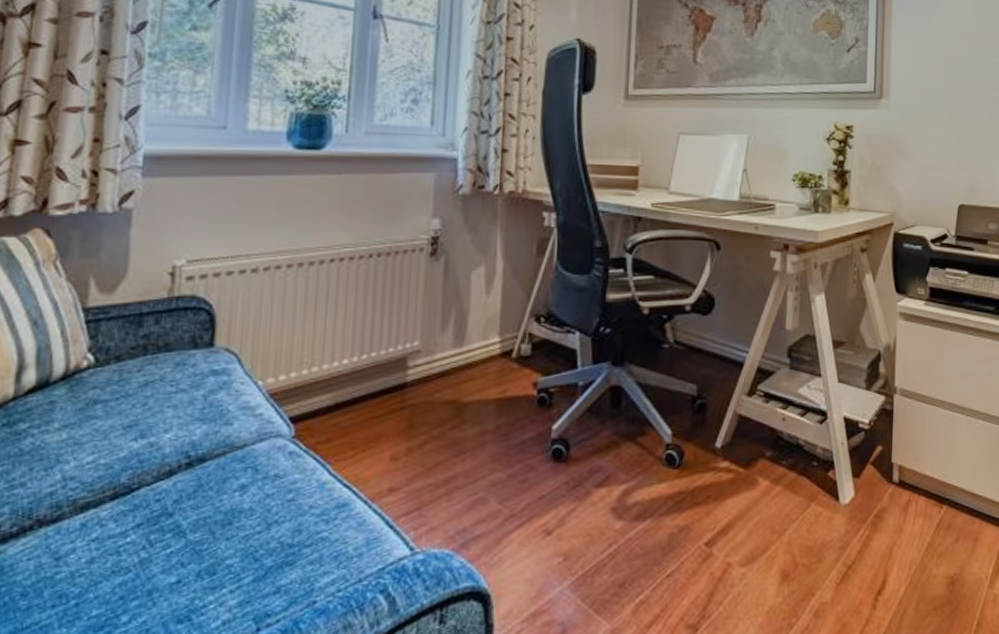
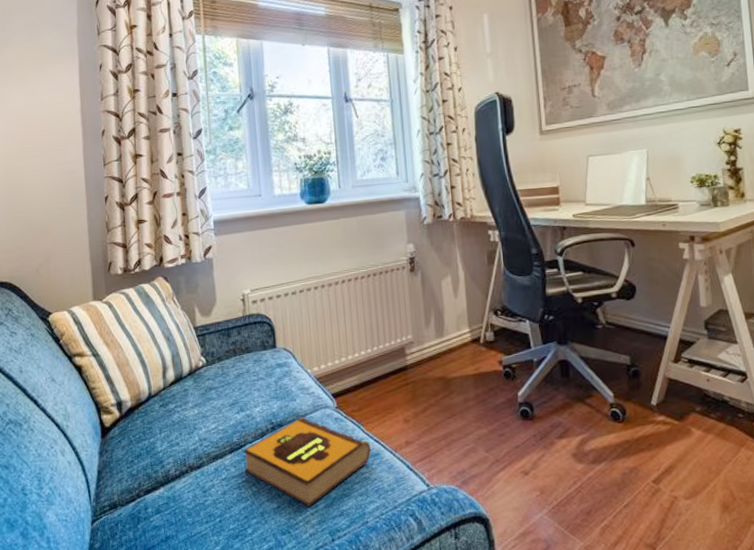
hardback book: none [132,449,337,581] -> present [242,417,371,507]

